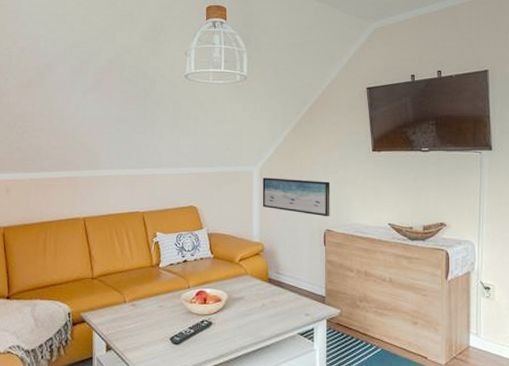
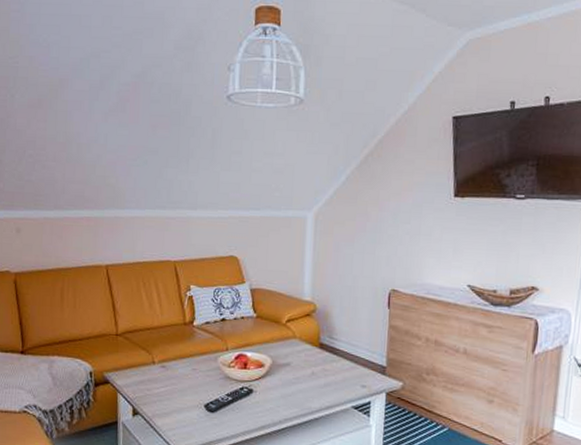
wall art: present [262,177,331,217] -> none [316,225,400,275]

